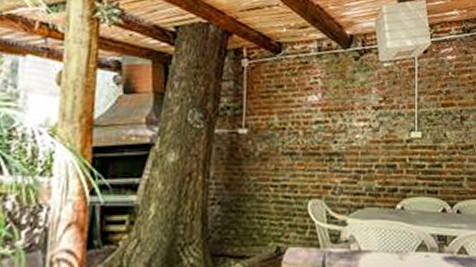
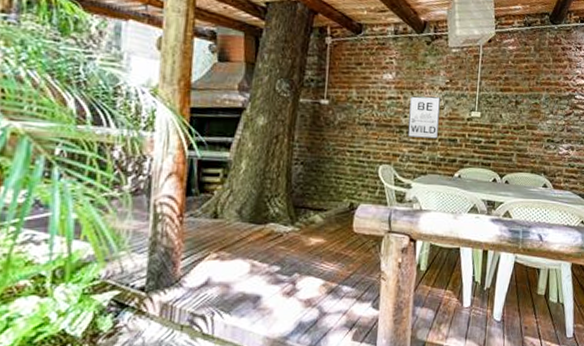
wall art: none [338,117,375,166] -> present [407,96,441,139]

